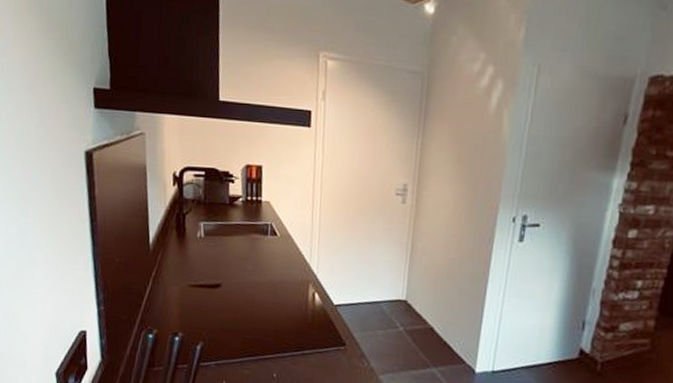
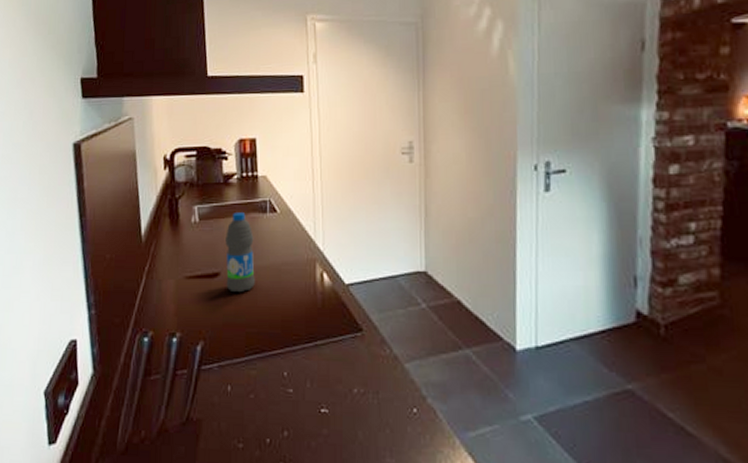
water bottle: none [226,232,255,304] -> present [225,212,255,293]

